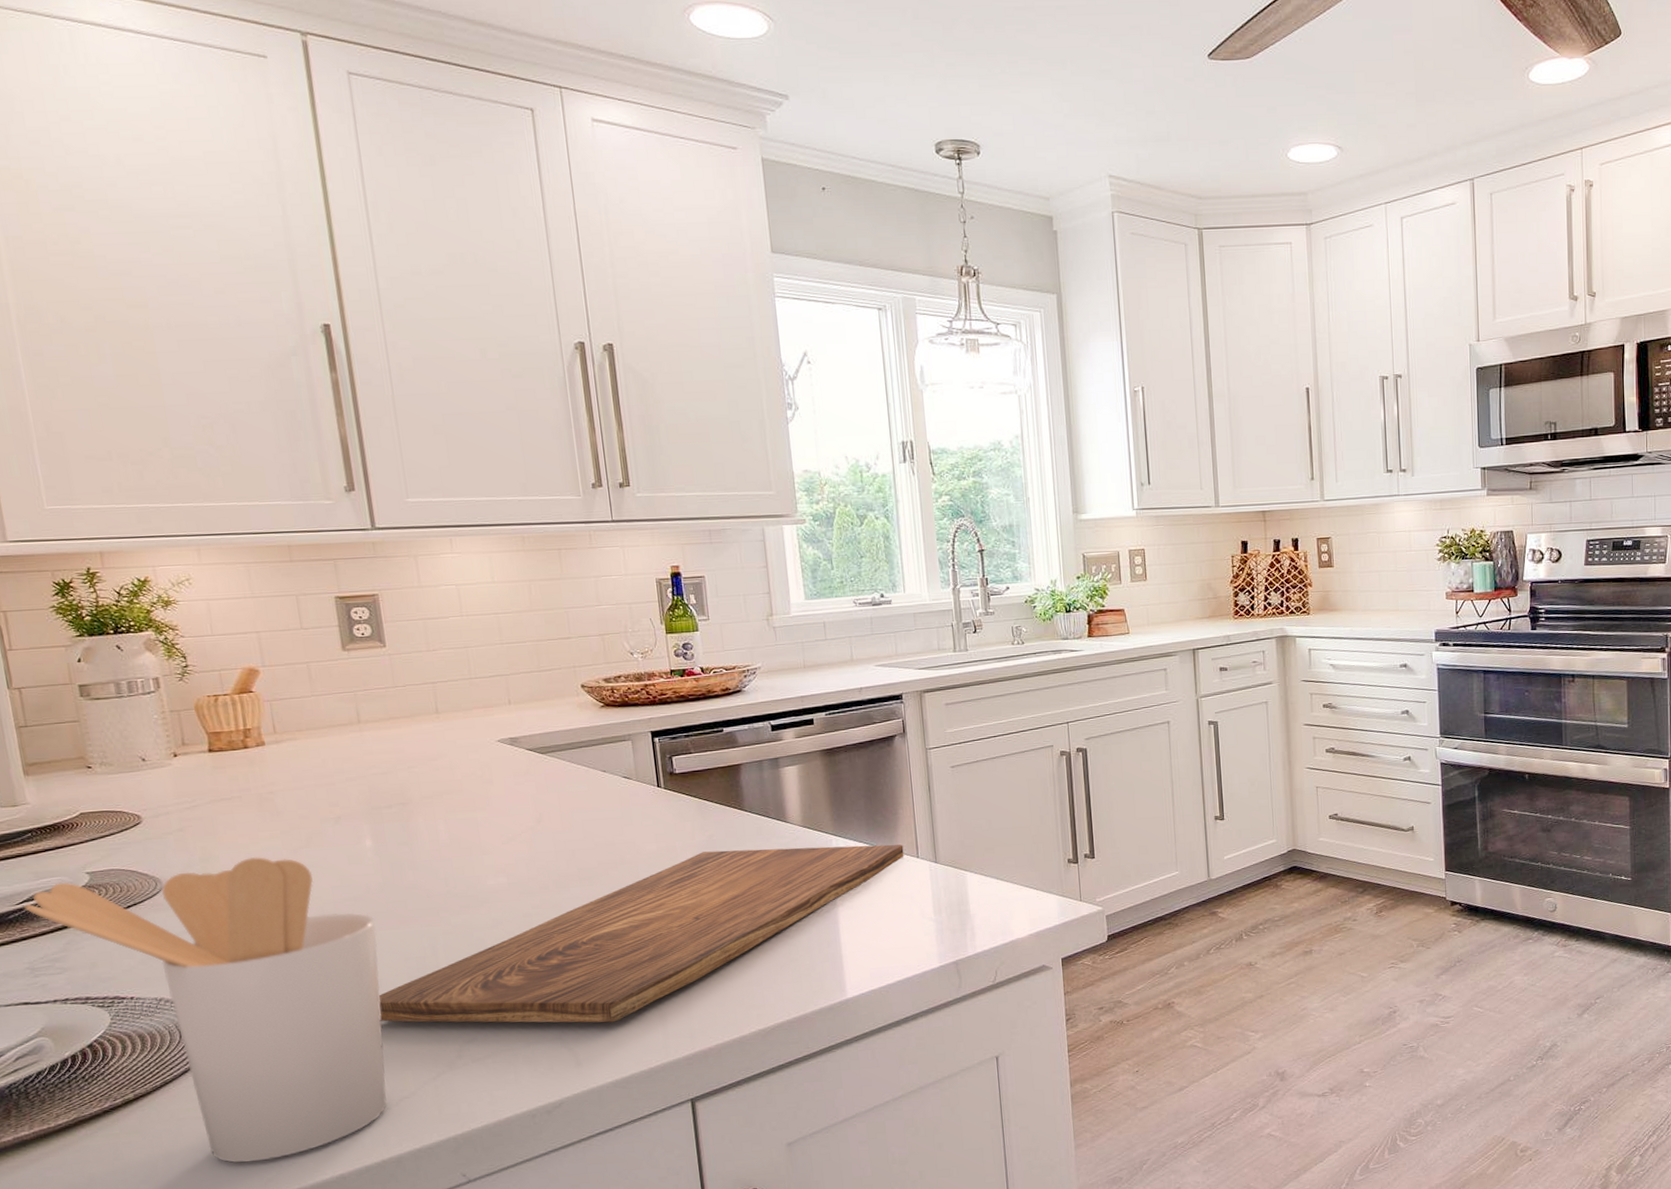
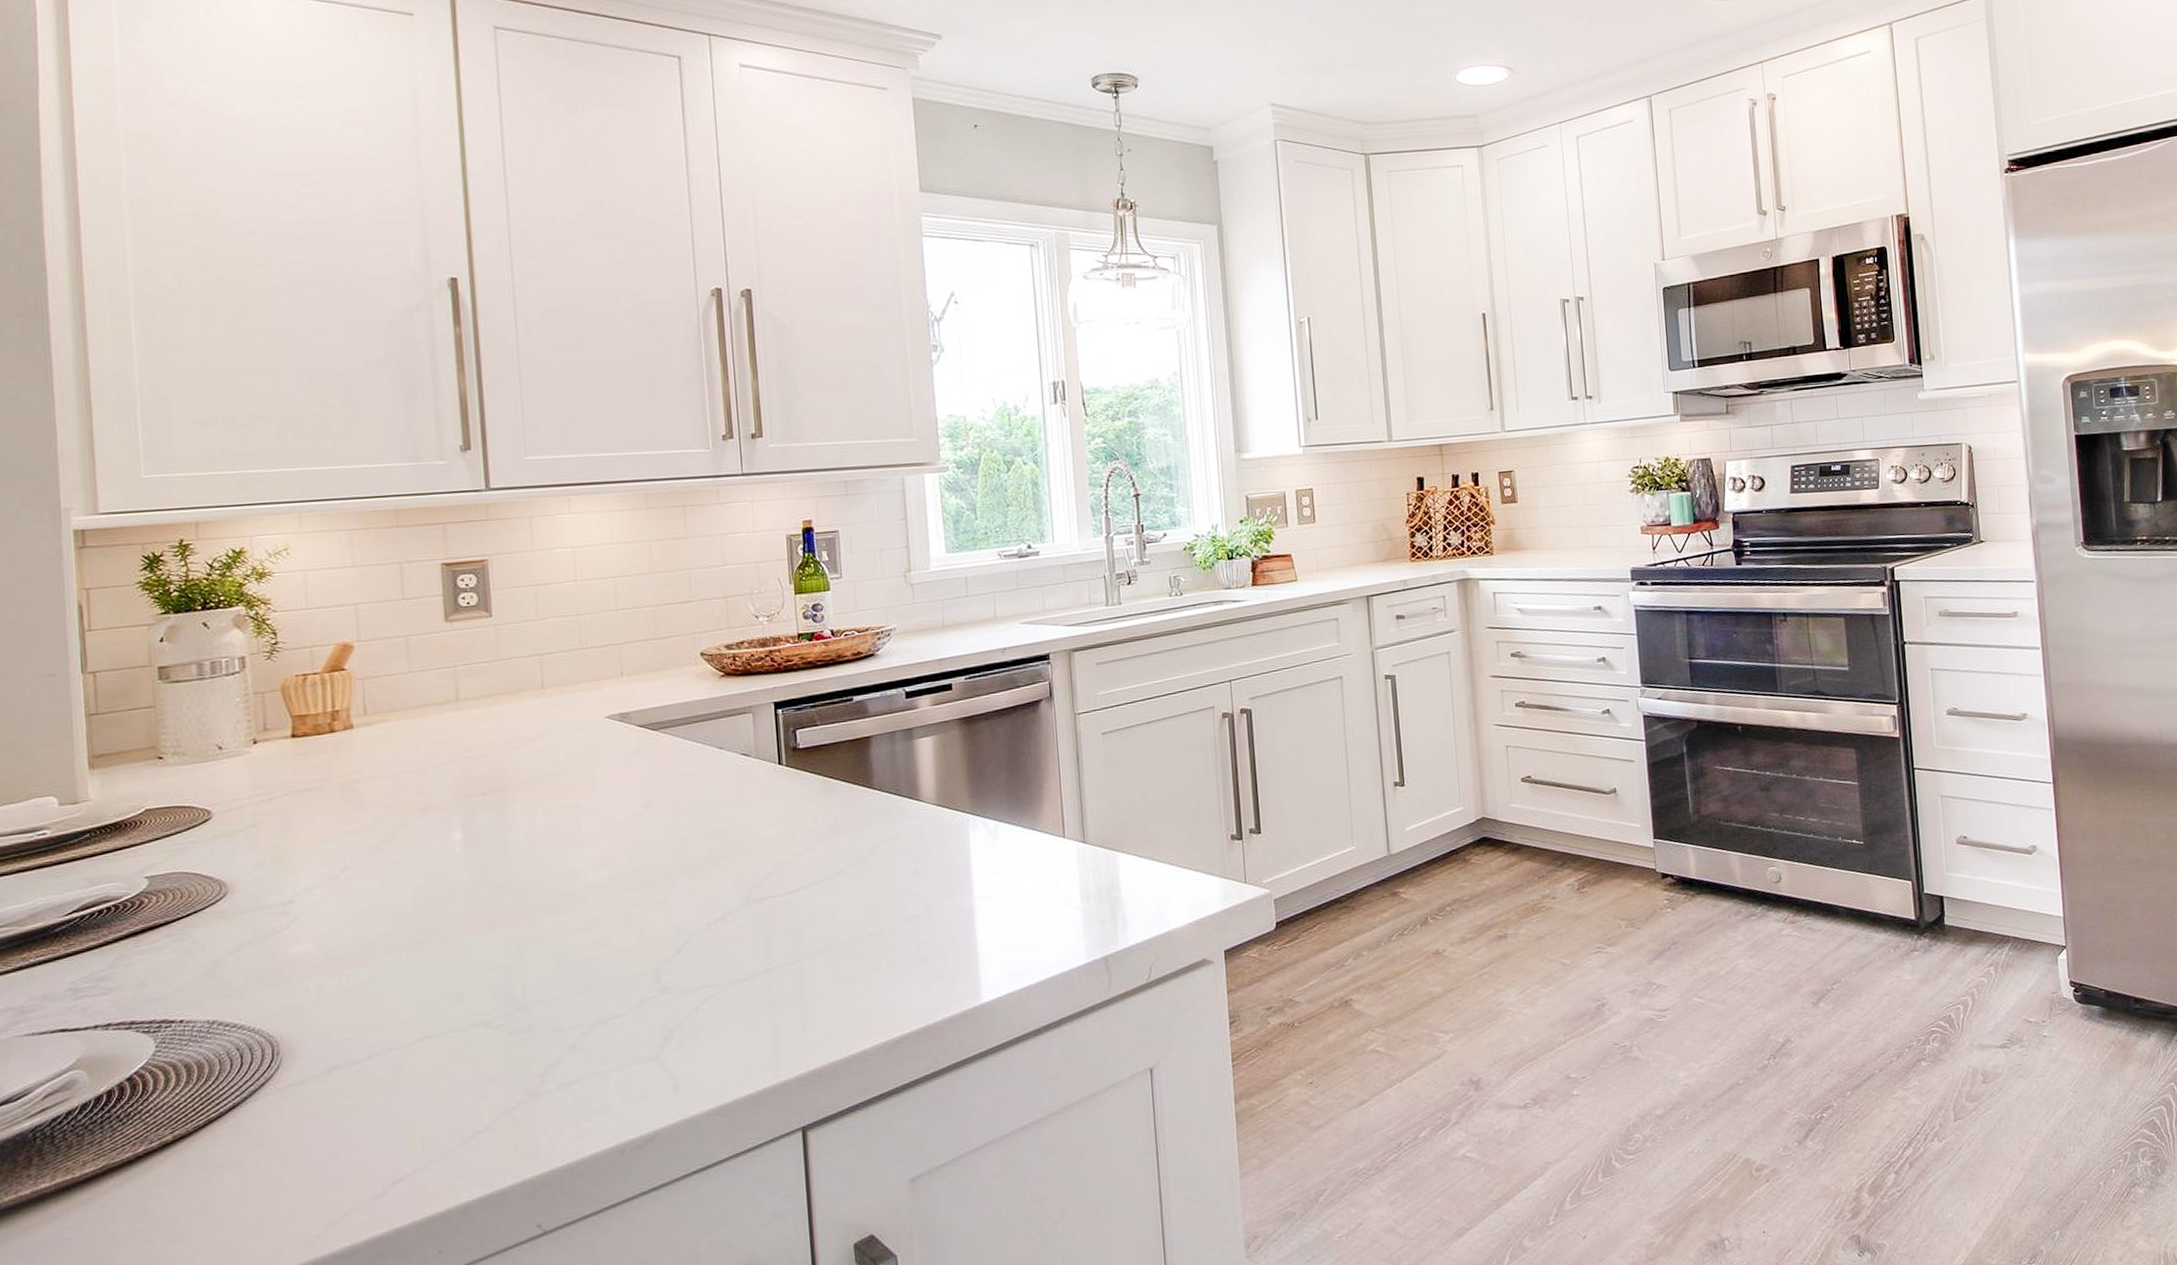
utensil holder: present [24,857,388,1163] -> none [73,854,460,1216]
cutting board: present [378,844,904,1023] -> none [456,823,1049,1043]

